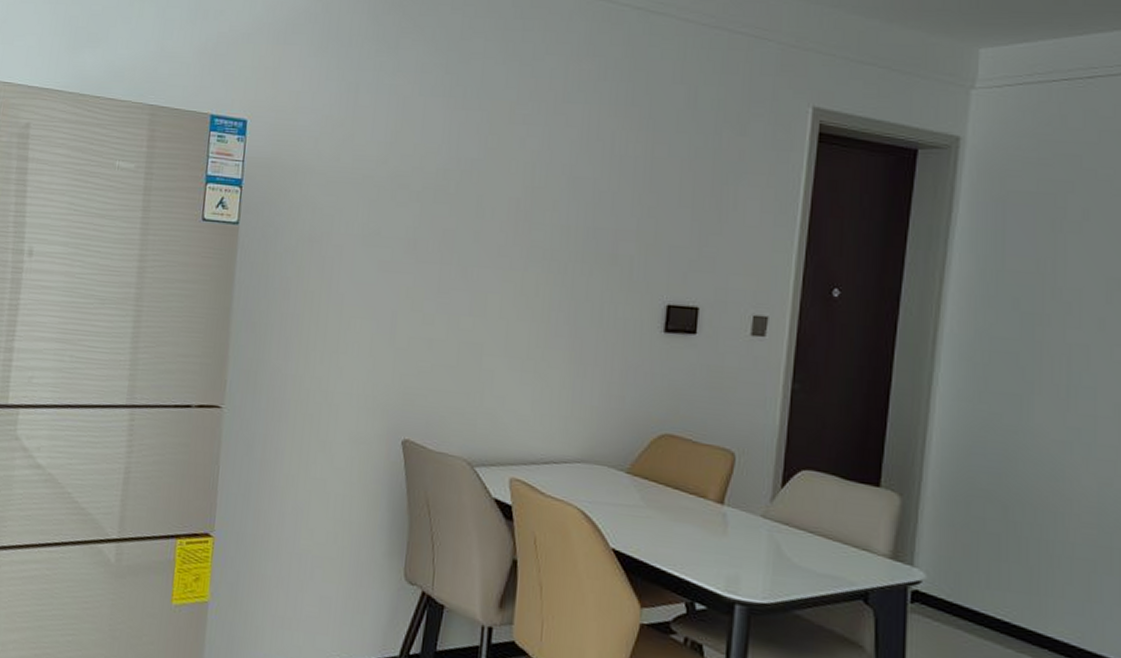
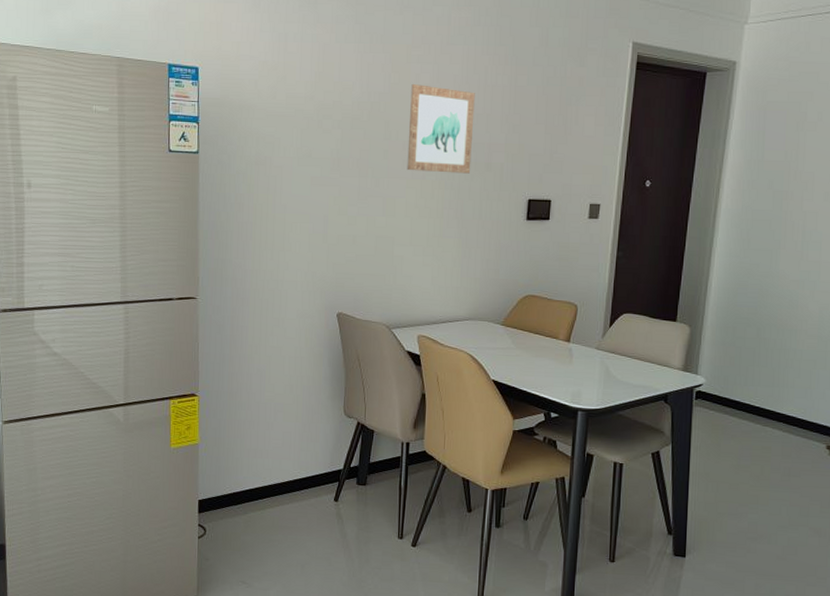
wall art: none [504,150,598,267] -> present [407,84,475,174]

